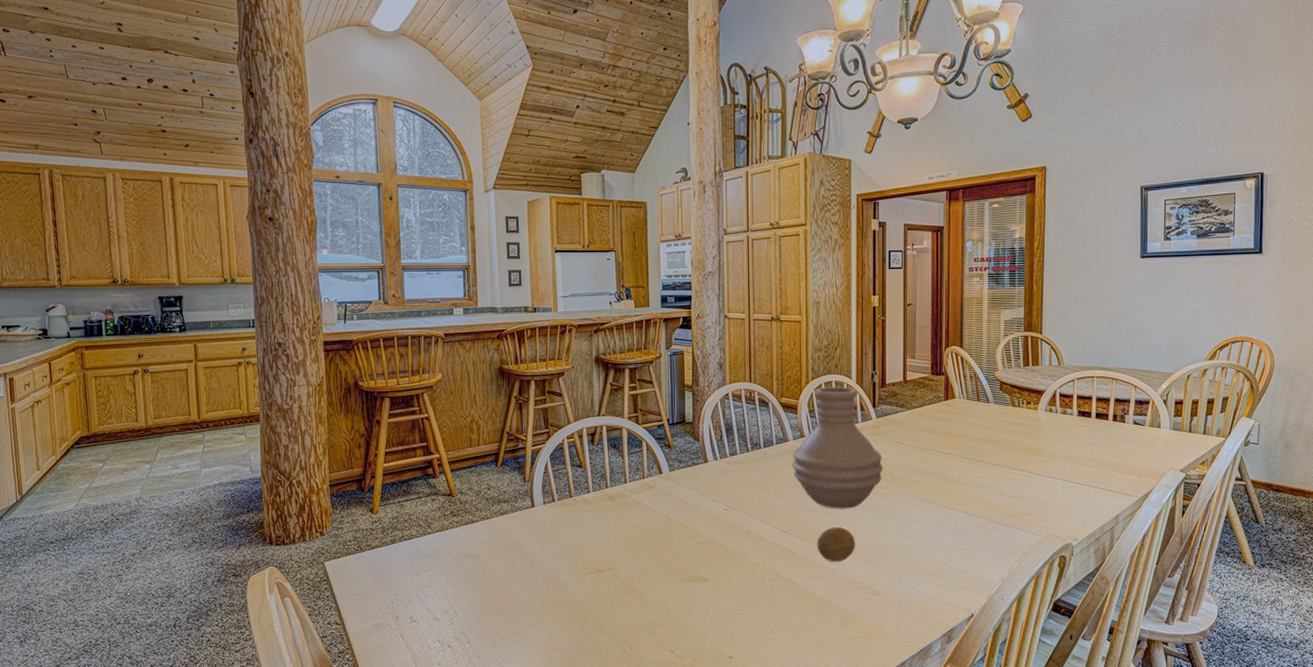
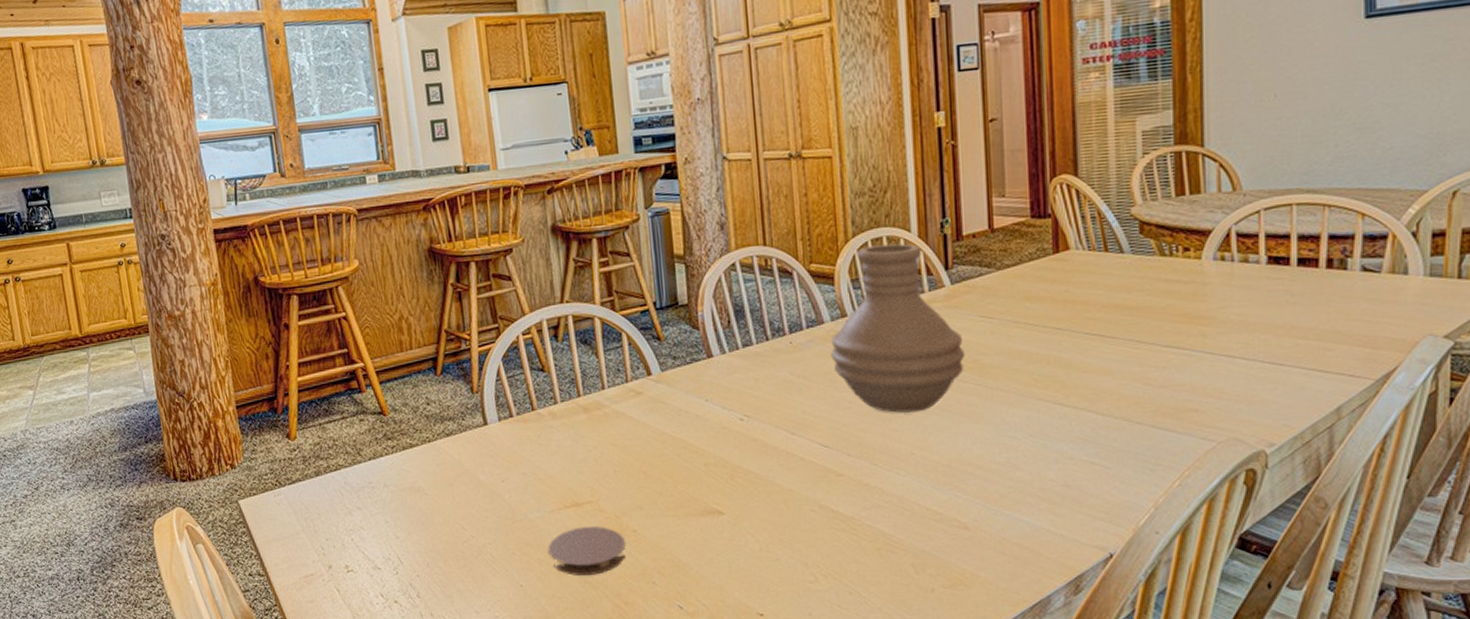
coaster: none [574,588,634,626] -> present [548,527,626,575]
fruit: present [817,527,856,562] -> none [873,438,930,486]

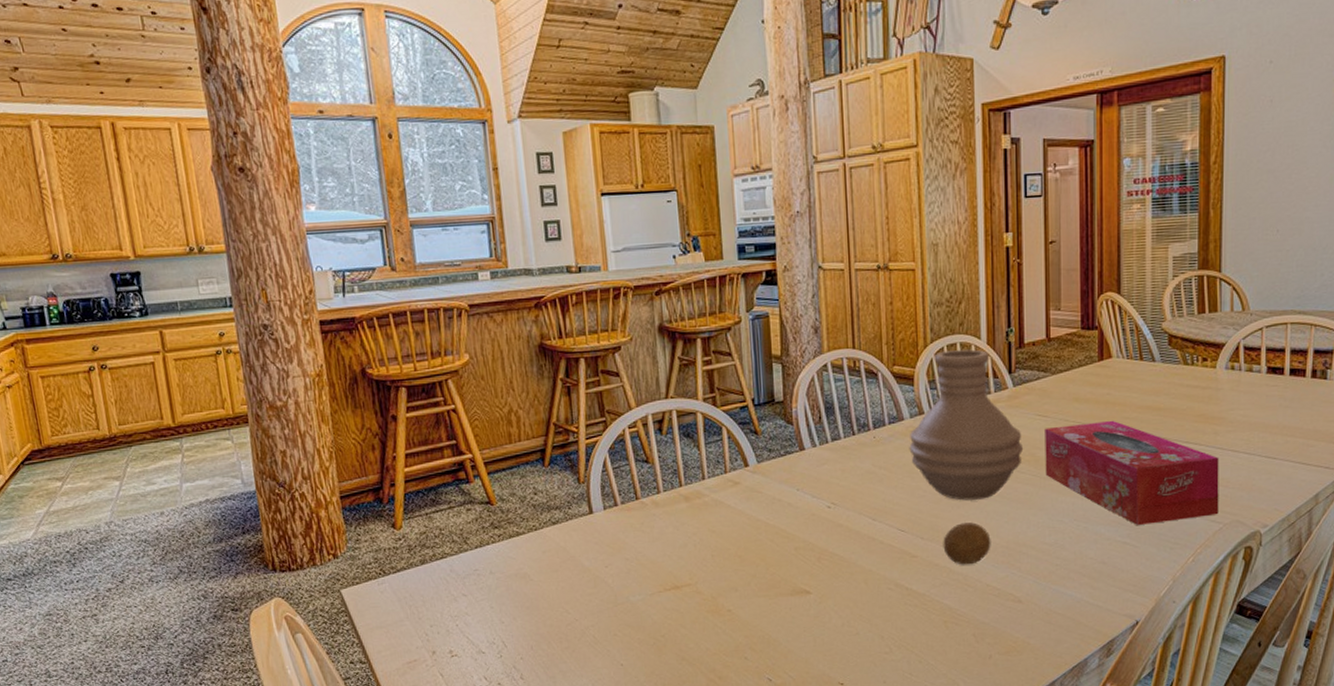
coaster: present [548,527,626,575] -> none [648,607,721,654]
fruit: none [873,438,930,486] -> present [943,522,991,565]
tissue box: none [990,321,1211,442] -> present [1045,420,1219,525]

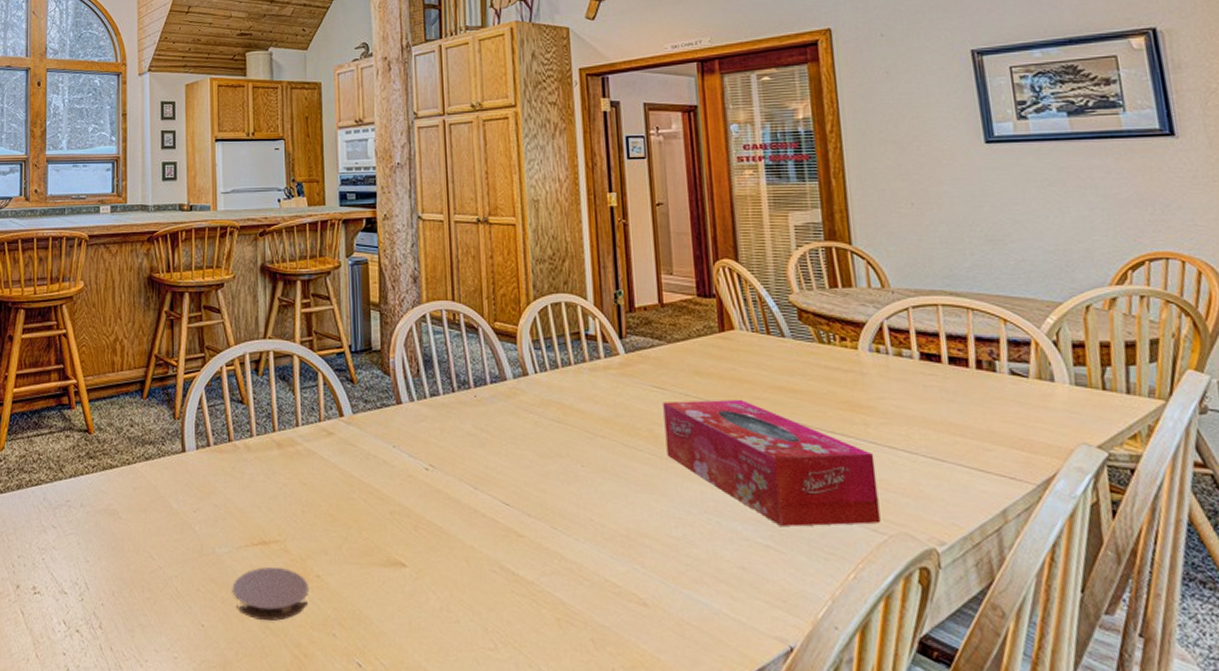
coaster: none [648,607,721,654] -> present [232,567,308,621]
vase: present [909,349,1024,501] -> none [513,310,641,477]
fruit: present [943,522,991,565] -> none [553,502,608,553]

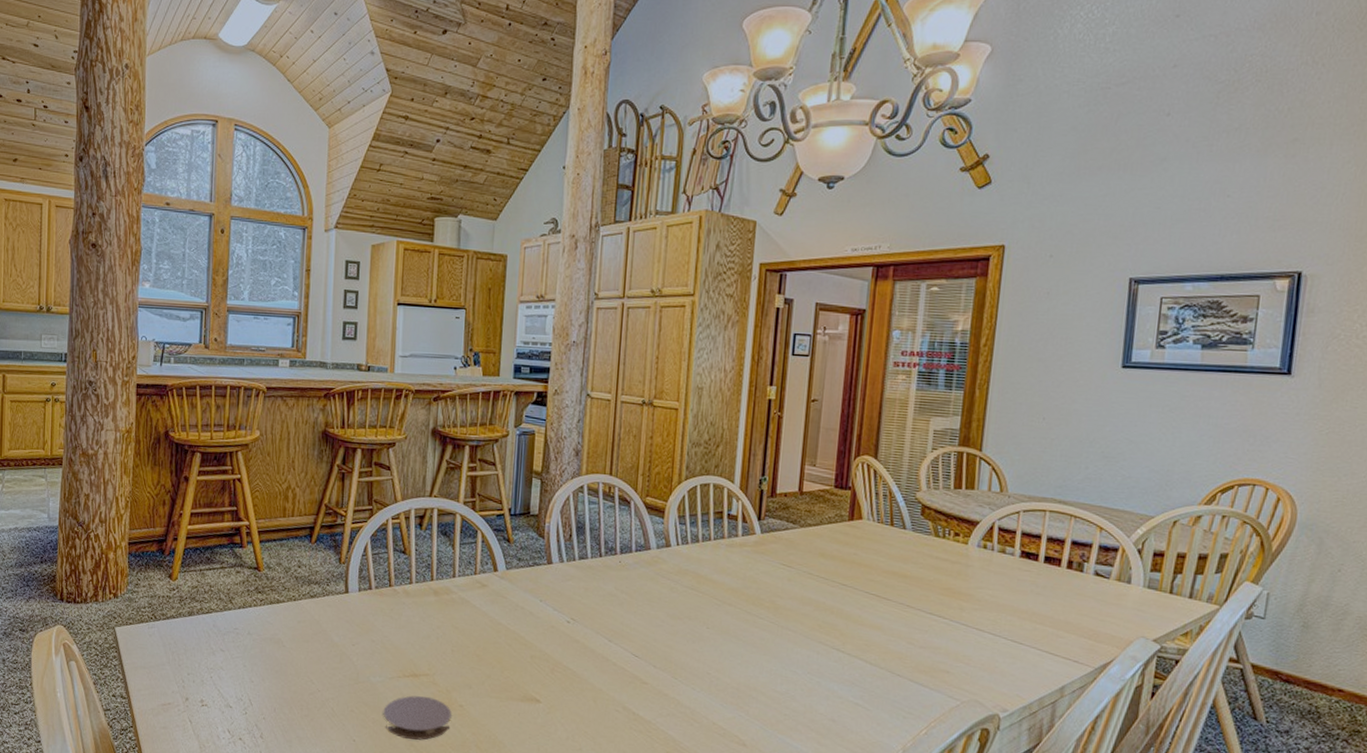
tissue box: present [663,399,881,527] -> none [783,578,963,691]

